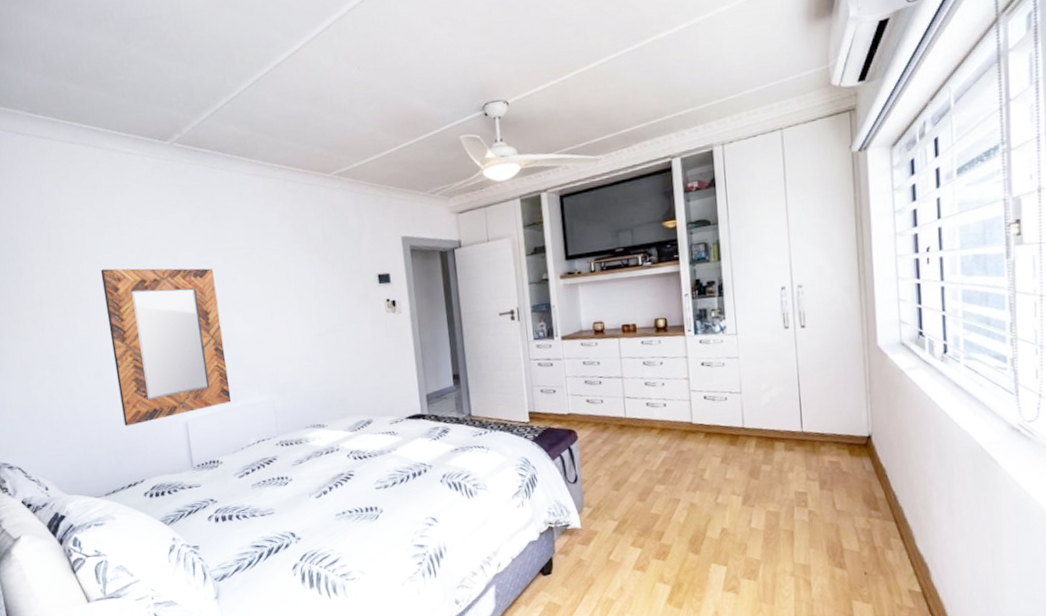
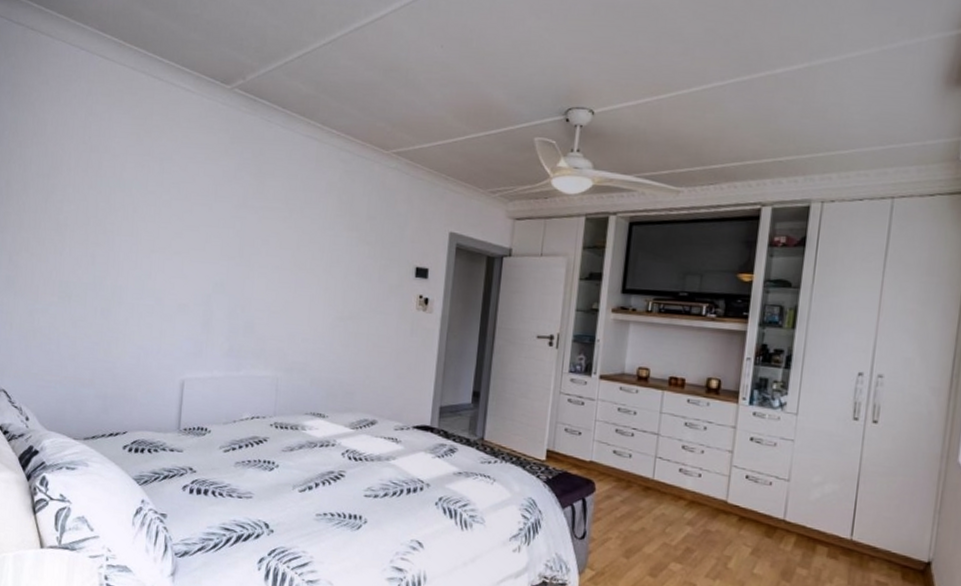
home mirror: present [100,268,232,426] -> none [120,204,246,372]

